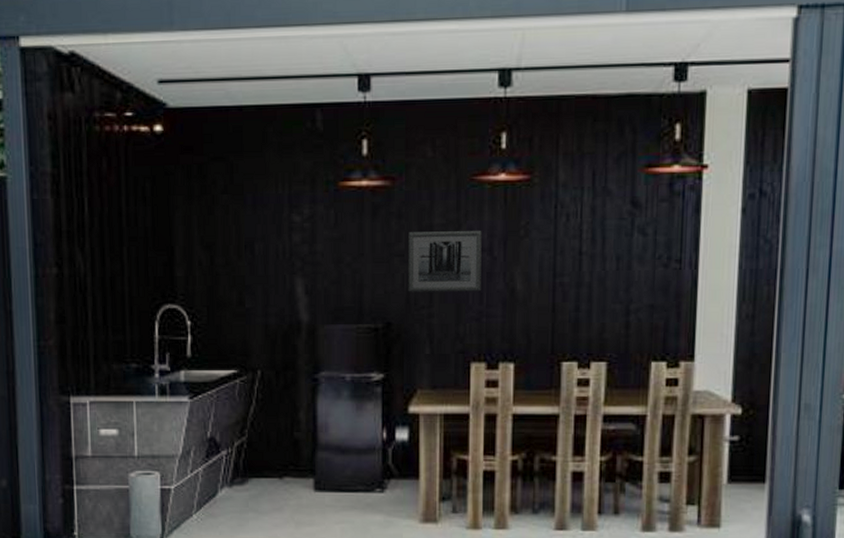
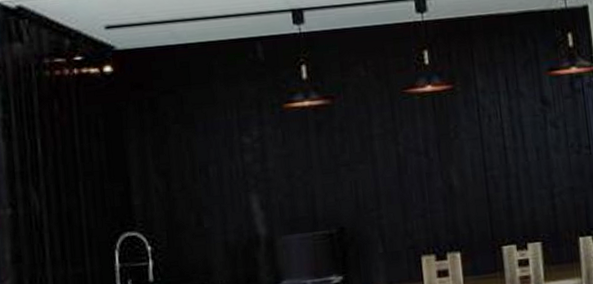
wall art: present [408,231,482,292] -> none [351,137,423,198]

